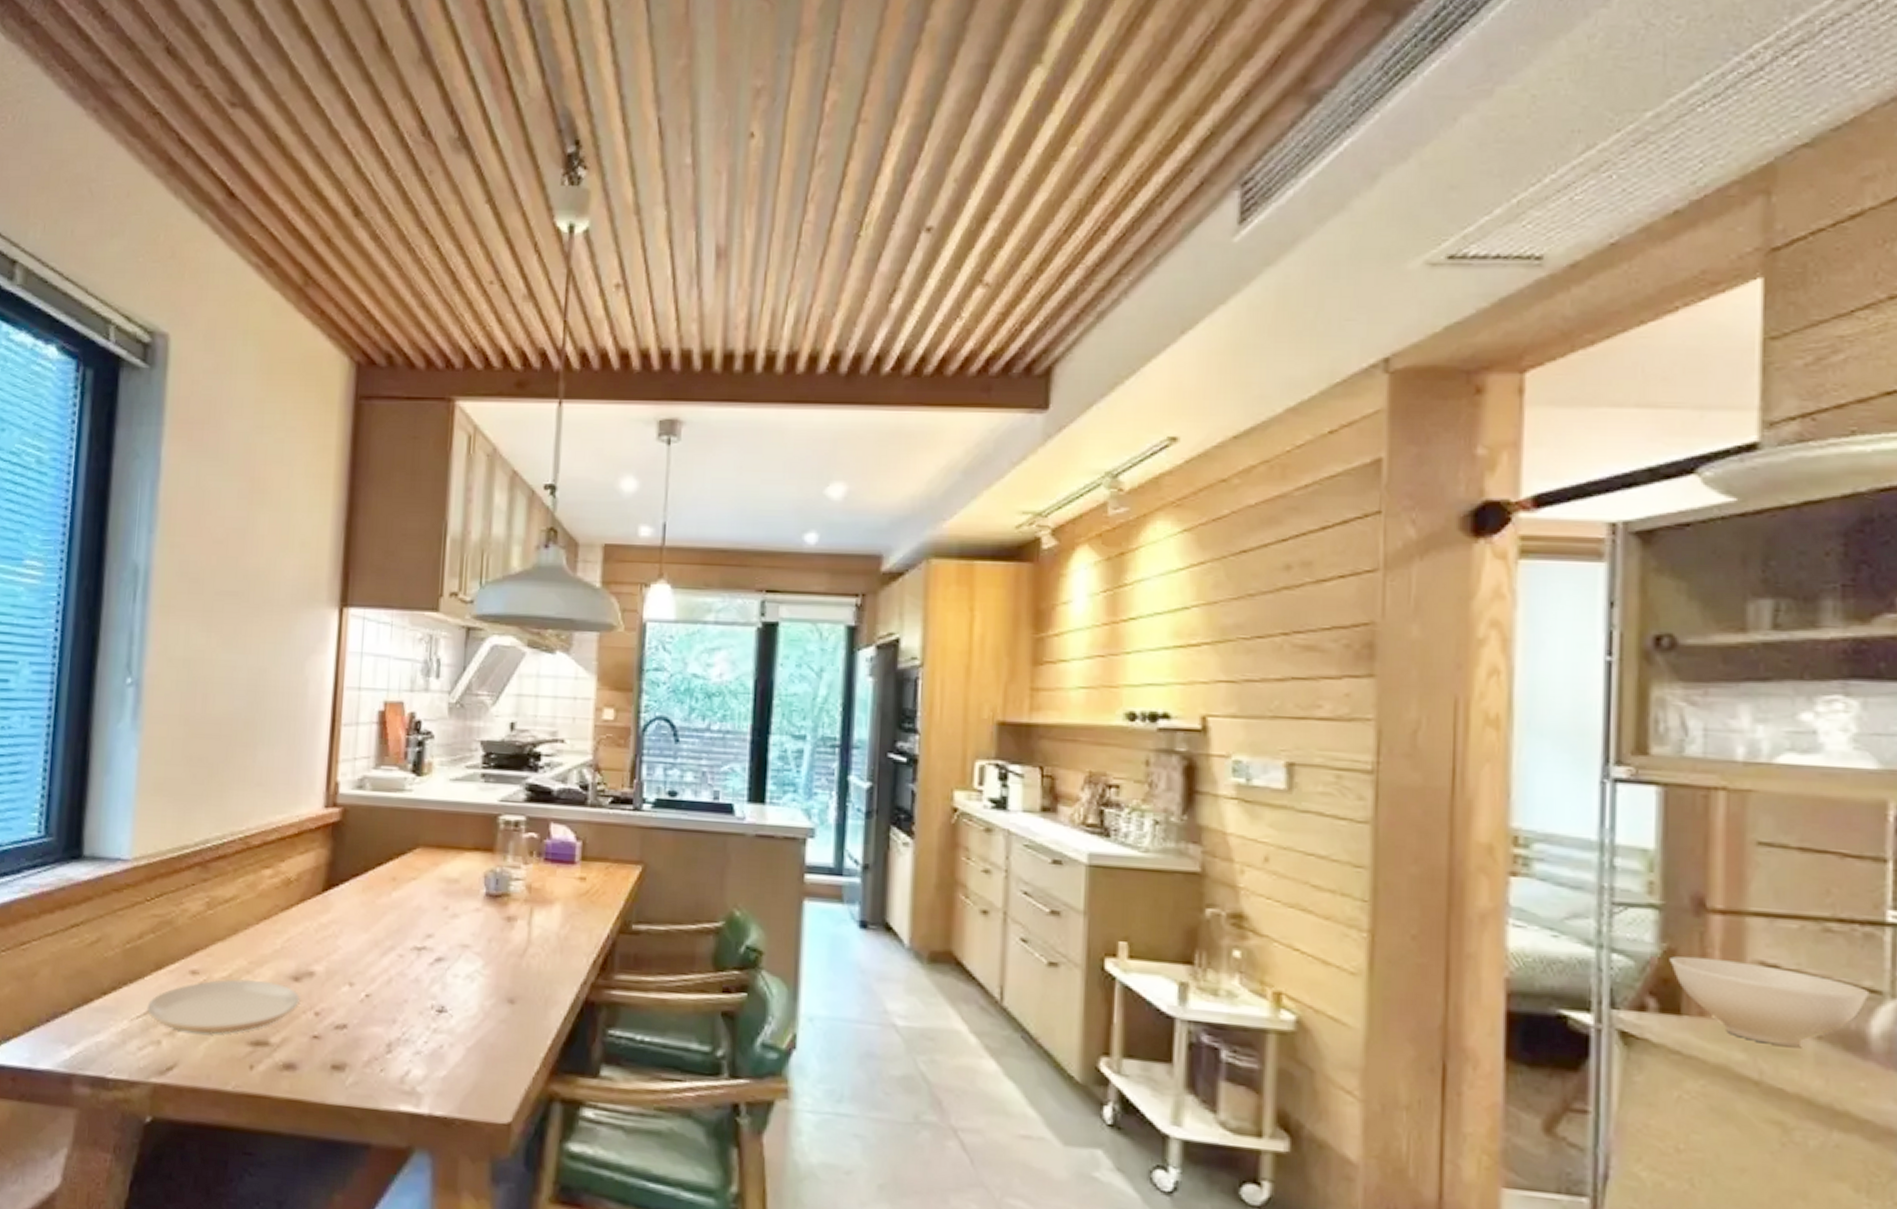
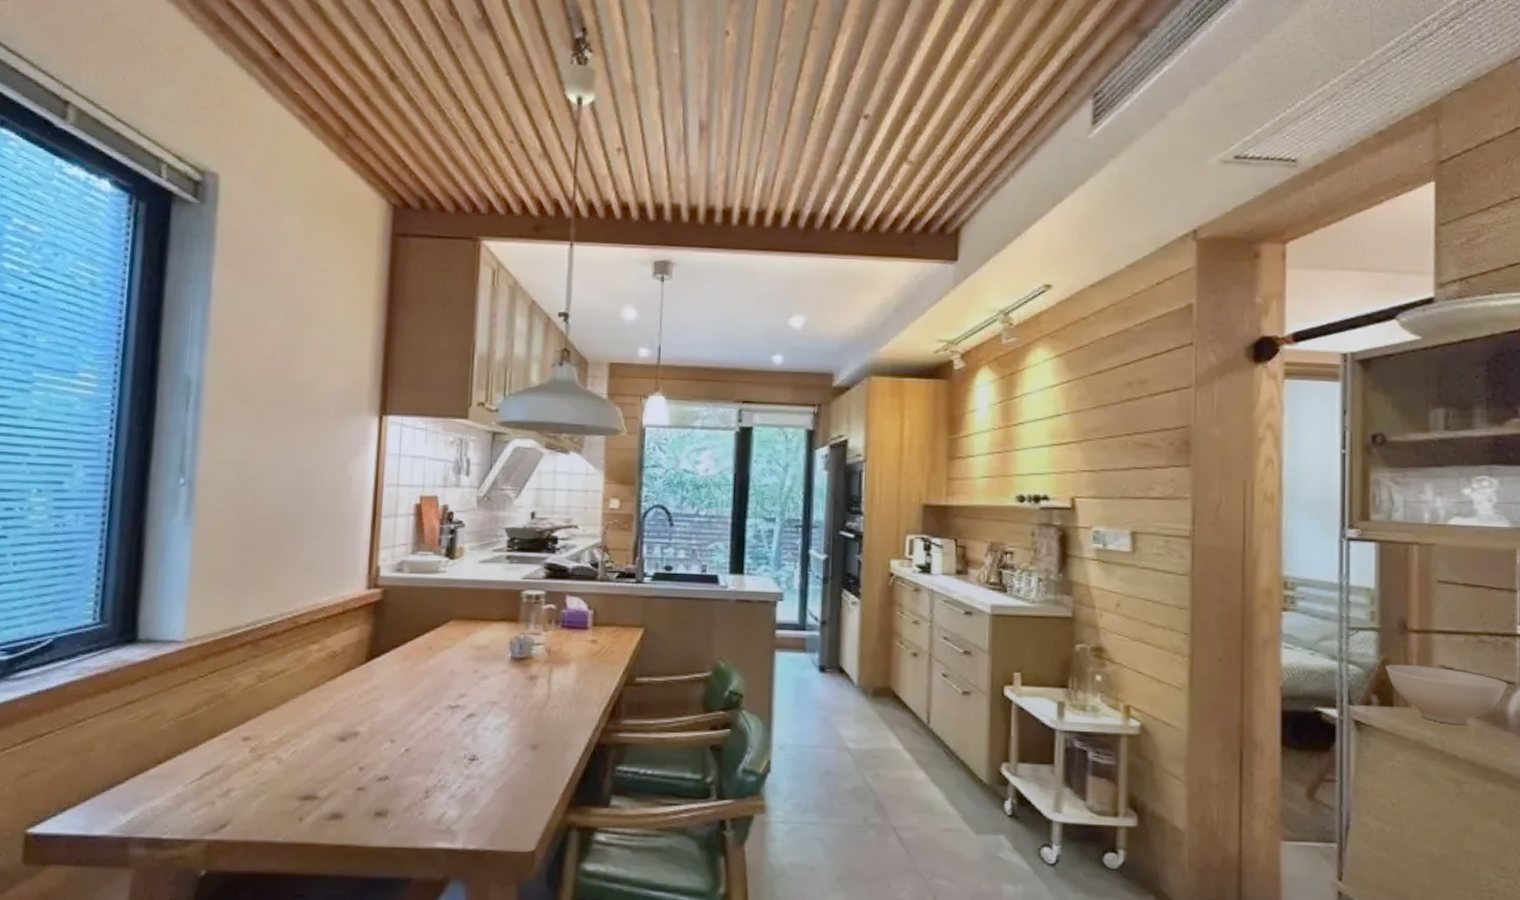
plate: present [146,978,301,1035] -> none [201,742,347,793]

